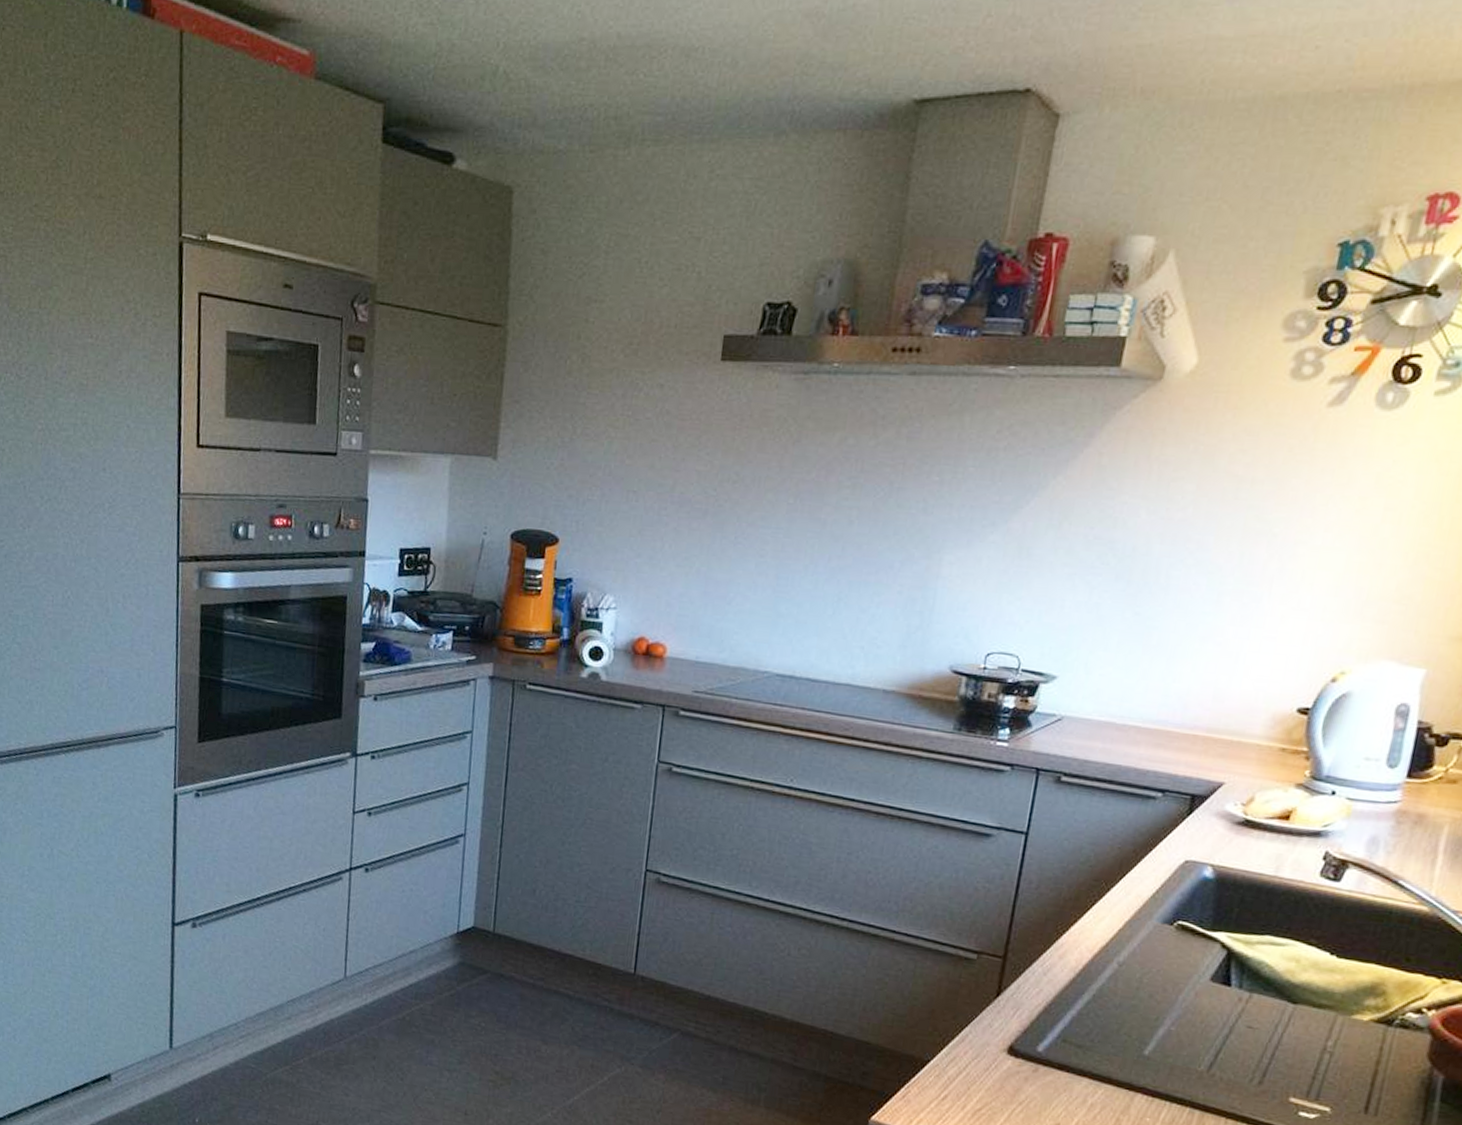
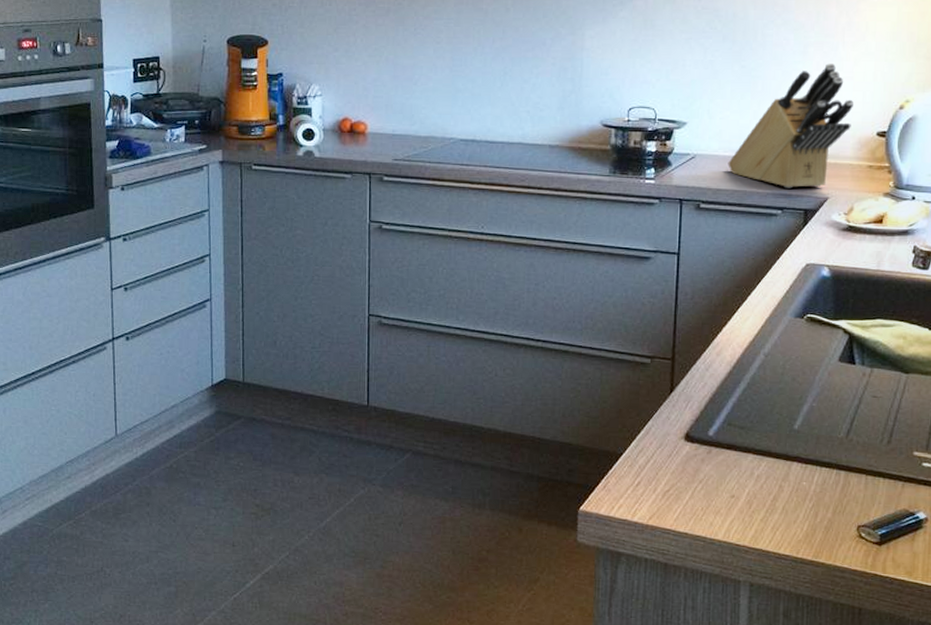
knife block: none [1102,618,1273,769] -> present [728,64,853,189]

